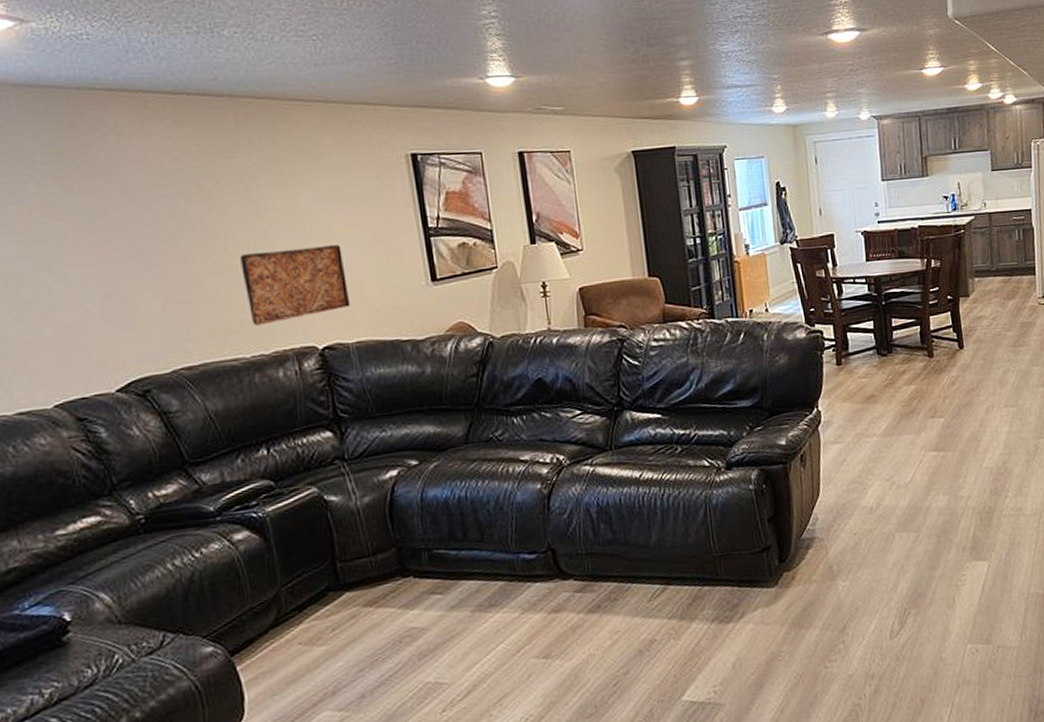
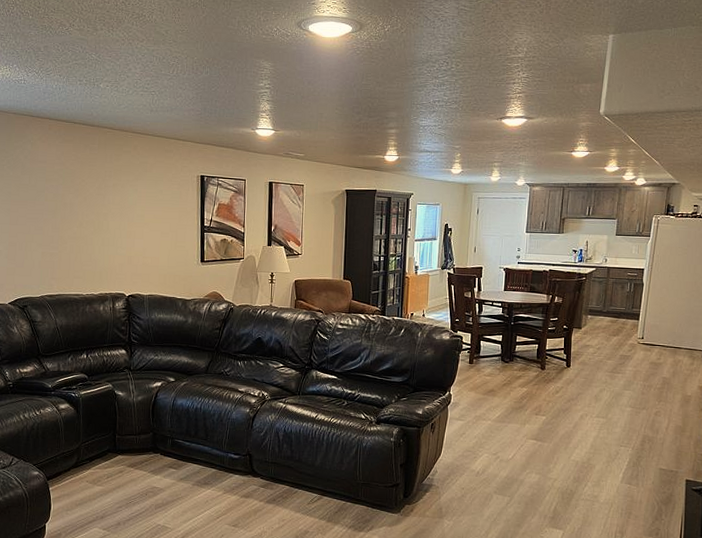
relief panel: present [240,244,351,326] -> none [88,228,149,275]

